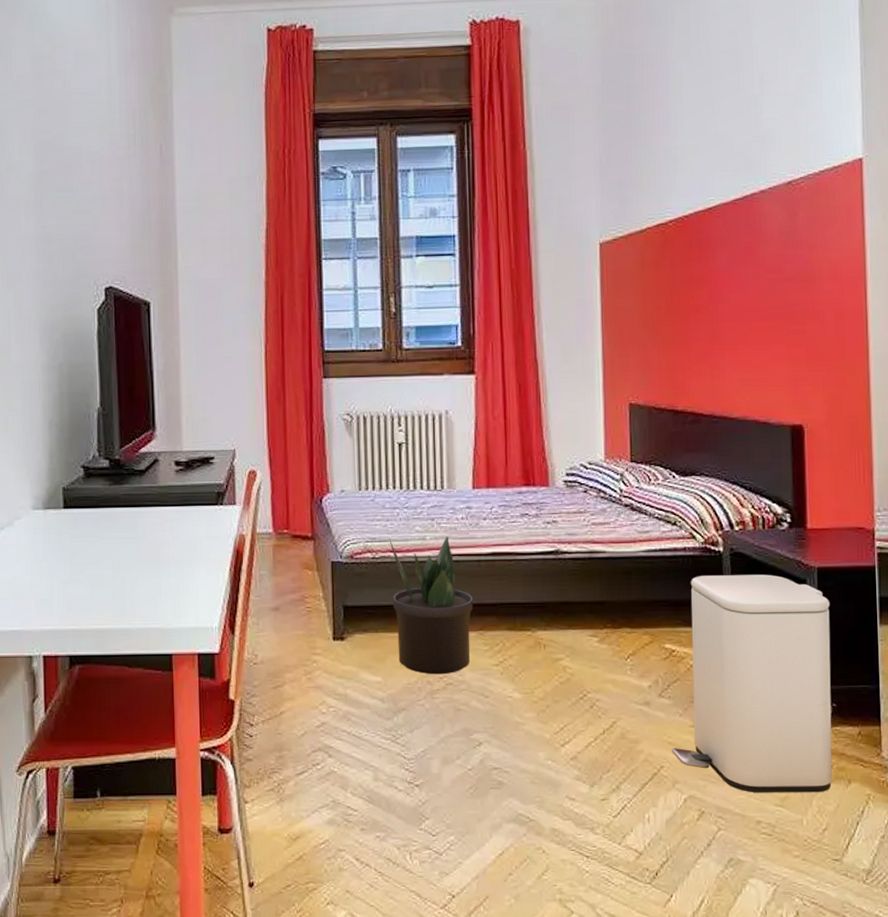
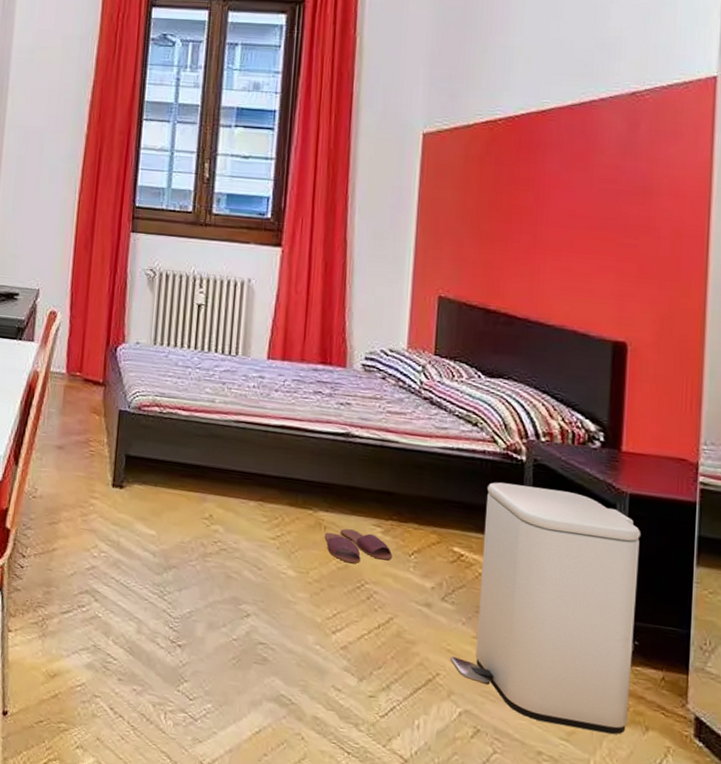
planter: present [389,536,474,675] -> none [174,396,257,539]
slippers: none [545,644,610,676] -> present [324,528,393,564]

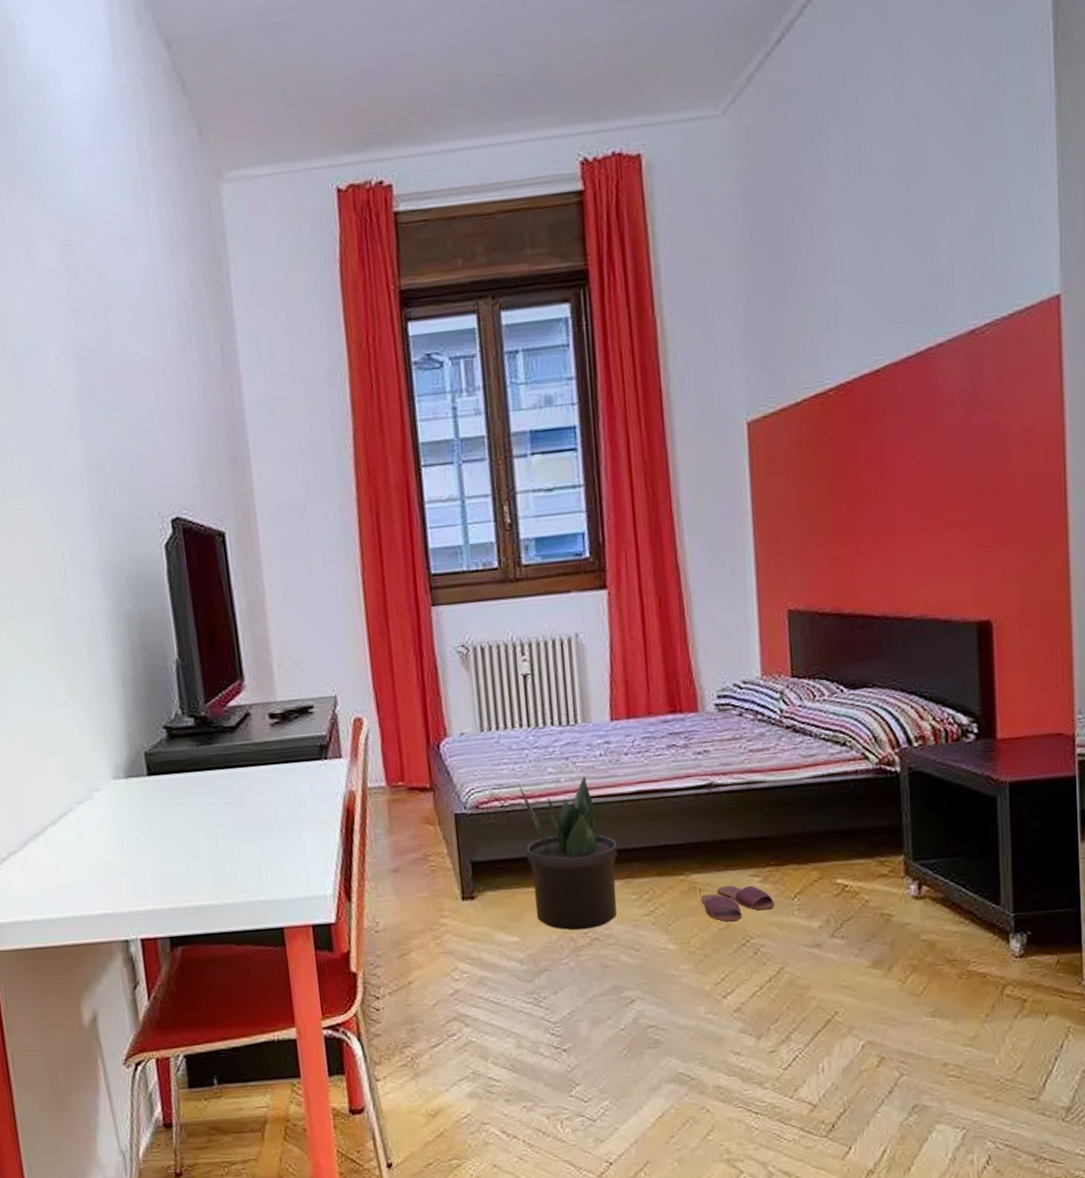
planter: none [174,396,257,539] -> present [518,776,618,930]
pedal bin: present [450,482,642,735] -> none [846,793,1028,1033]

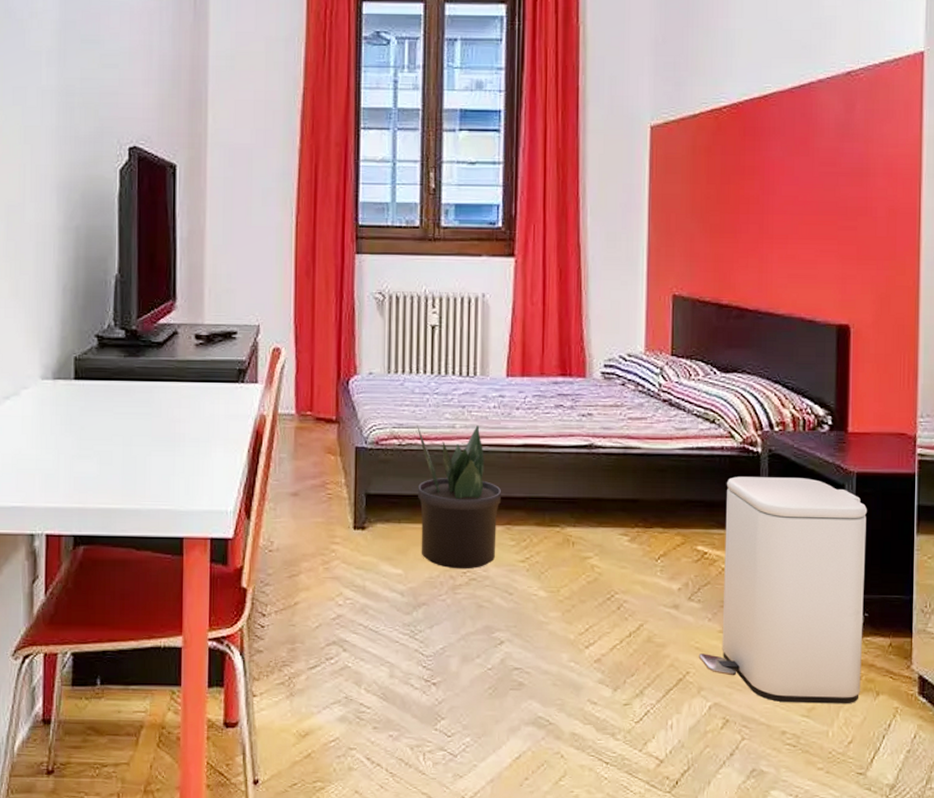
slippers: present [700,885,775,922] -> none [573,542,640,576]
pedal bin: none [846,793,1028,1033] -> present [698,476,868,704]

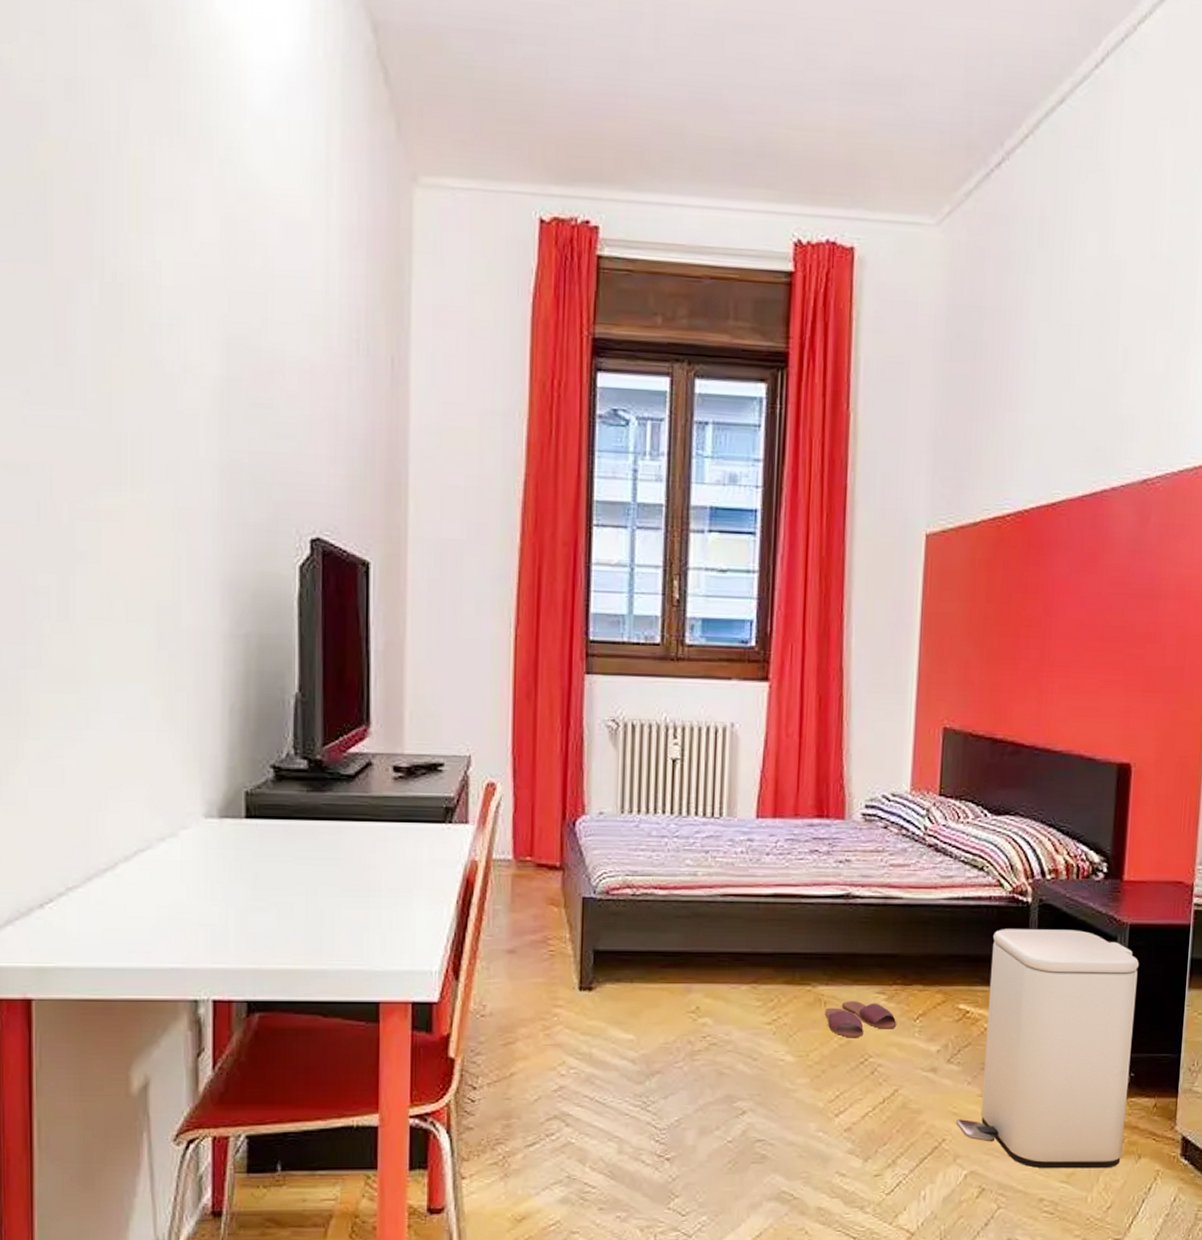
planter: present [417,425,502,569] -> none [653,873,748,1033]
slippers: none [573,542,640,576] -> present [825,1001,897,1038]

